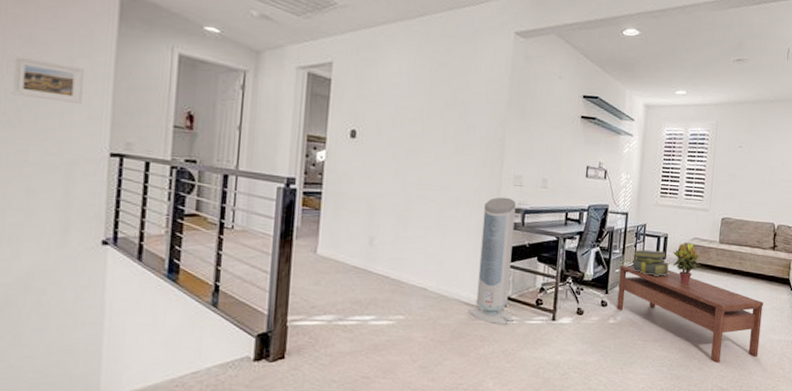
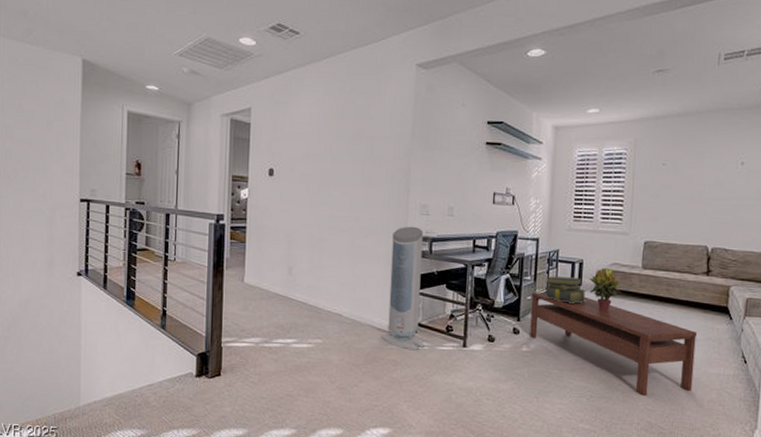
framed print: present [11,55,84,104] -> none [9,123,59,159]

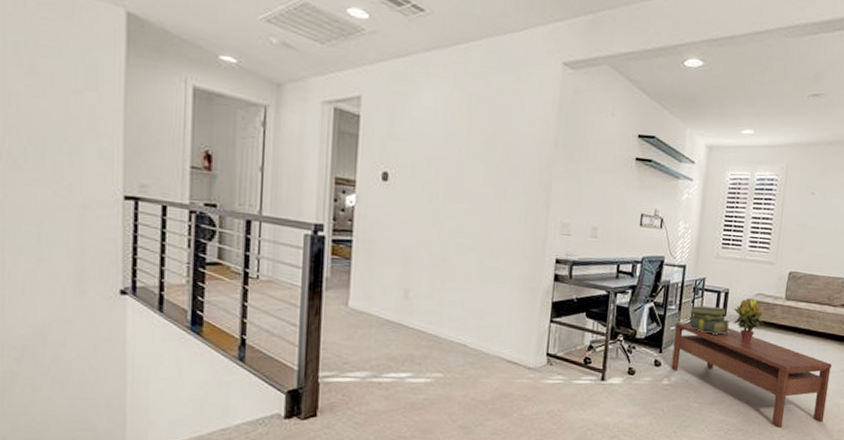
air purifier: present [381,226,425,351] -> none [511,247,563,385]

